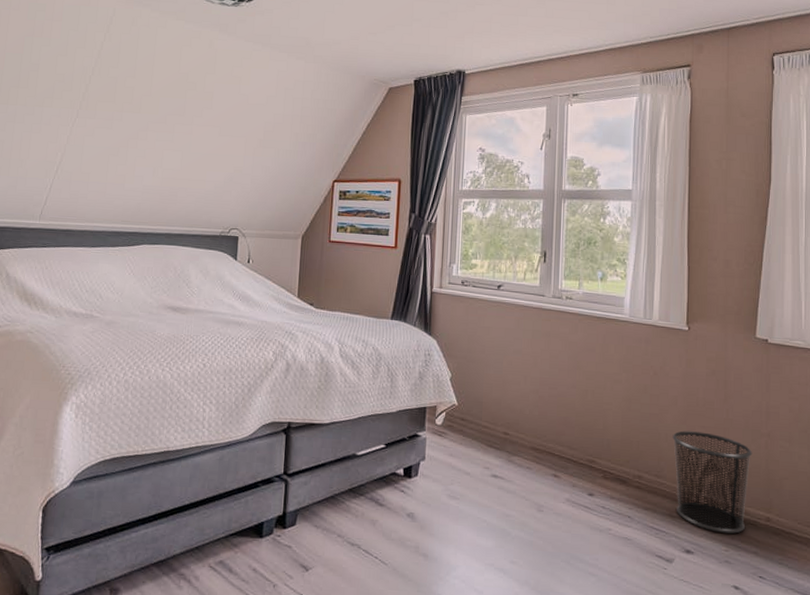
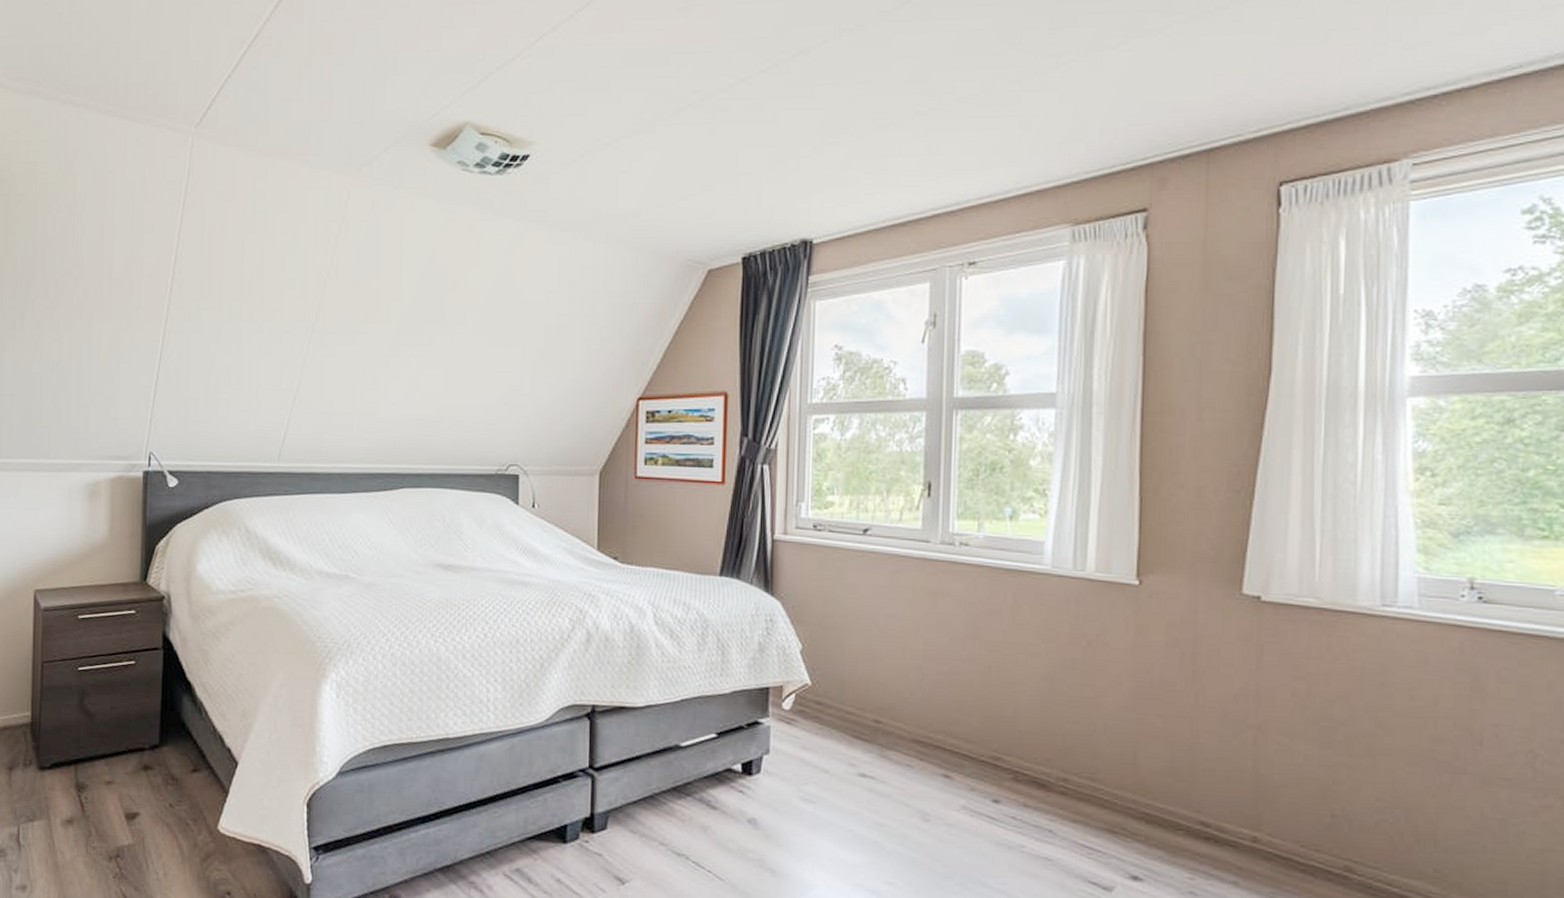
waste bin: present [672,430,753,534] -> none [1113,720,1233,857]

